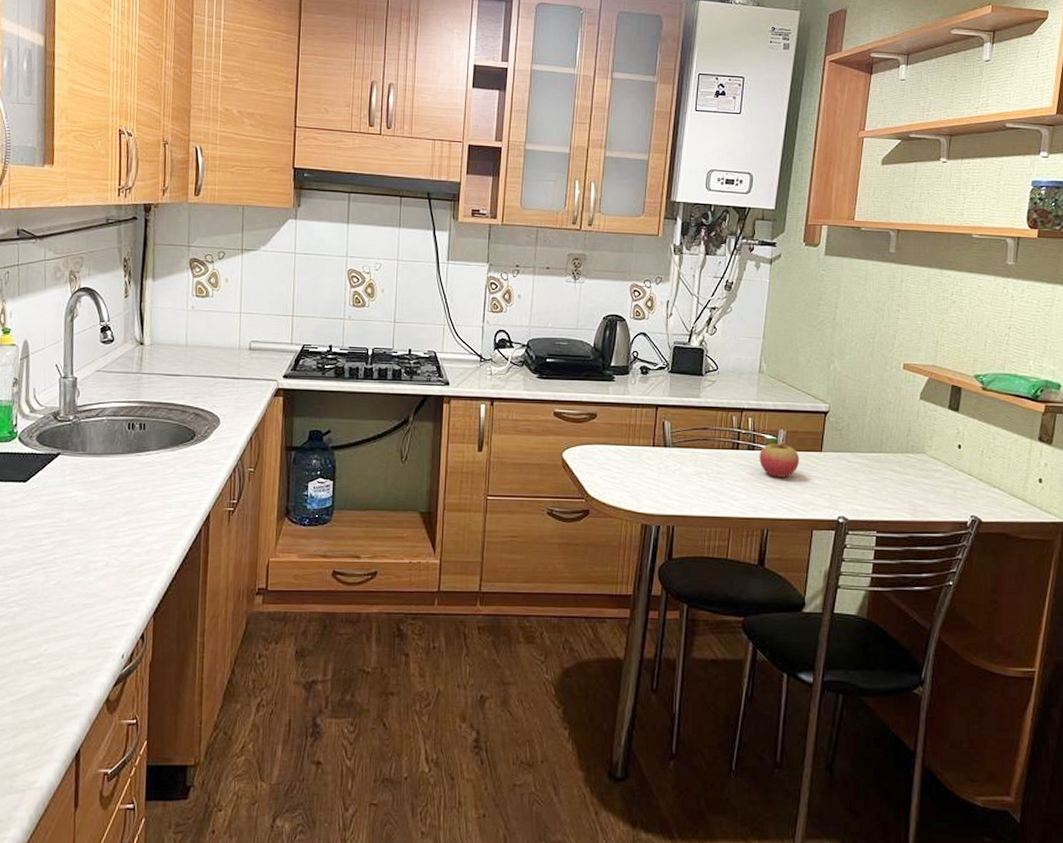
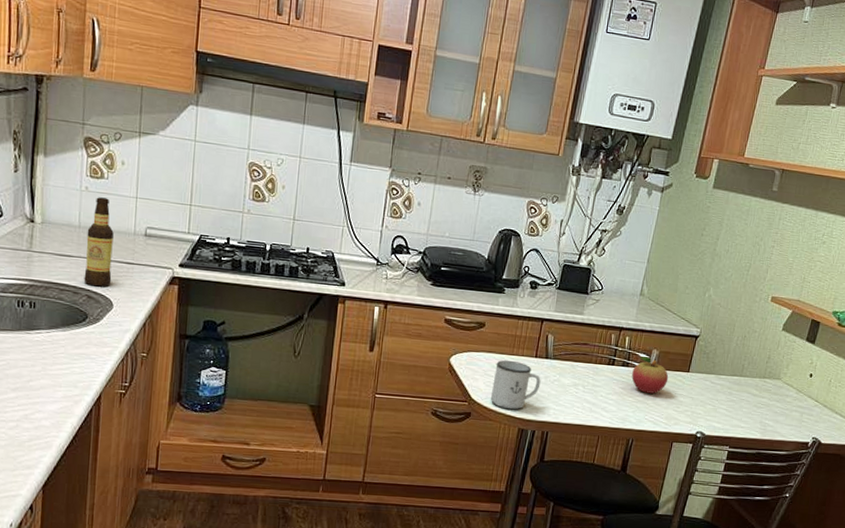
bottle: none [191,315,219,404] -> present [84,197,114,287]
mug: none [608,451,661,505] -> present [490,360,541,410]

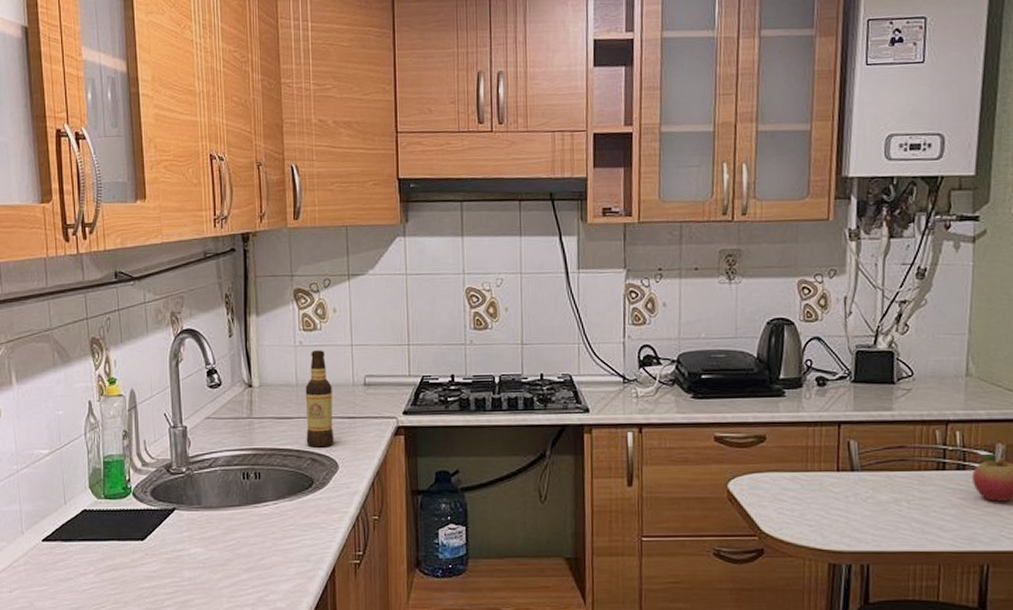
mug: present [490,360,541,410] -> none [786,478,849,541]

